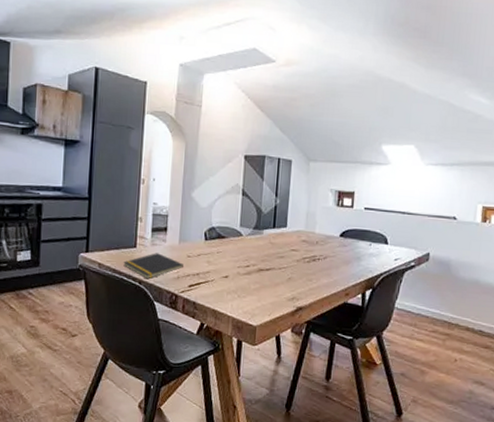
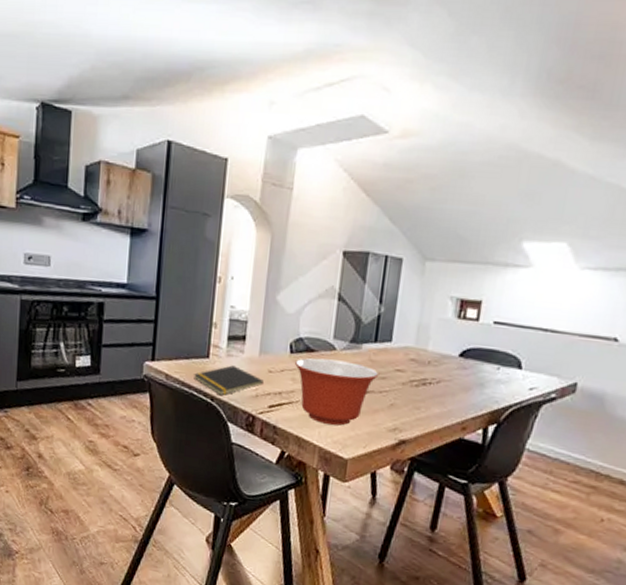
mixing bowl: none [209,243,278,298] -> present [295,357,380,426]

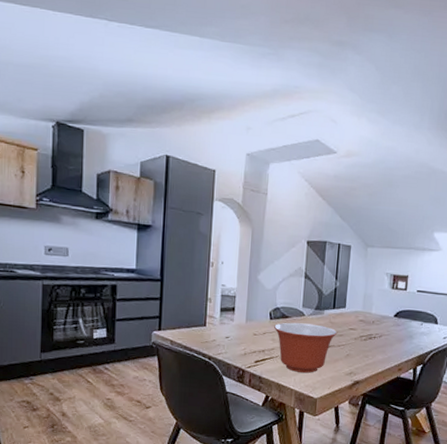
notepad: present [194,365,265,396] -> none [194,331,251,356]

